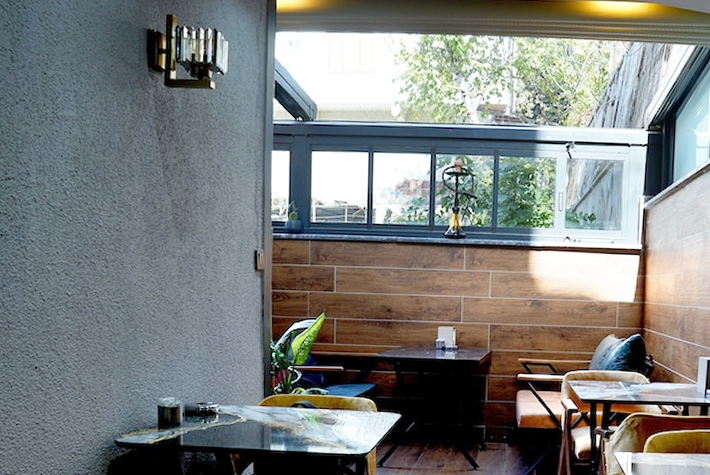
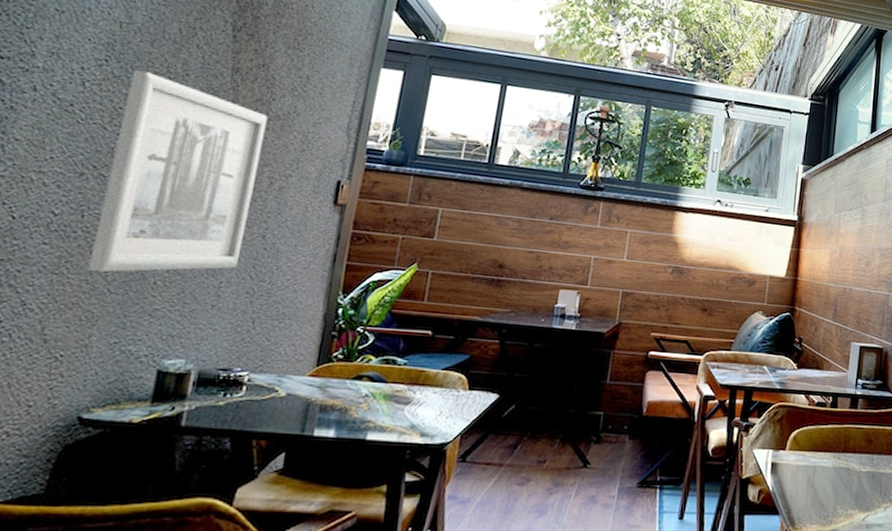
wall art: none [96,177,196,336] -> present [88,70,267,273]

